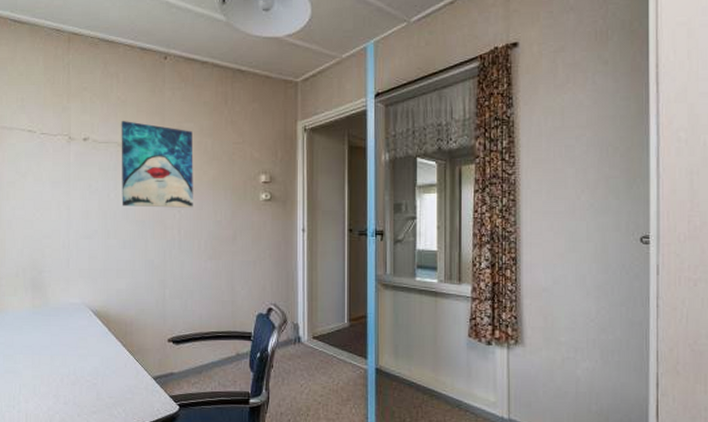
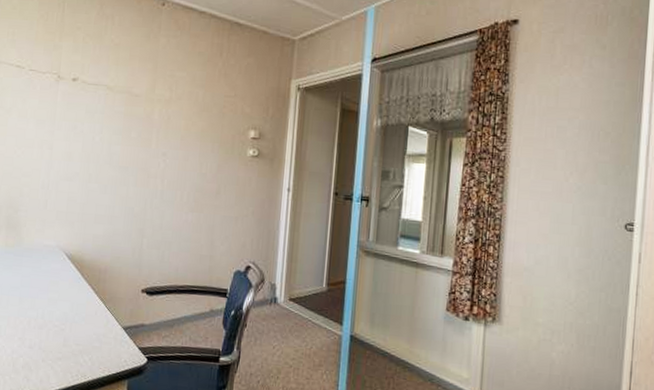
wall art: present [121,121,193,208] -> none [106,64,185,158]

